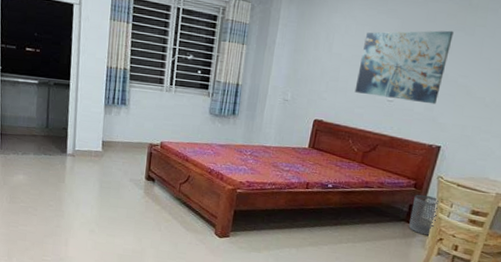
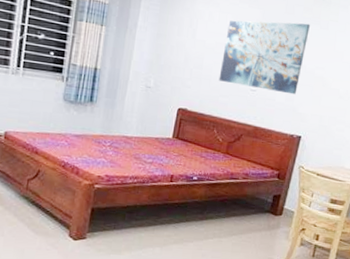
waste bin: present [409,194,438,236] -> none [273,184,300,226]

